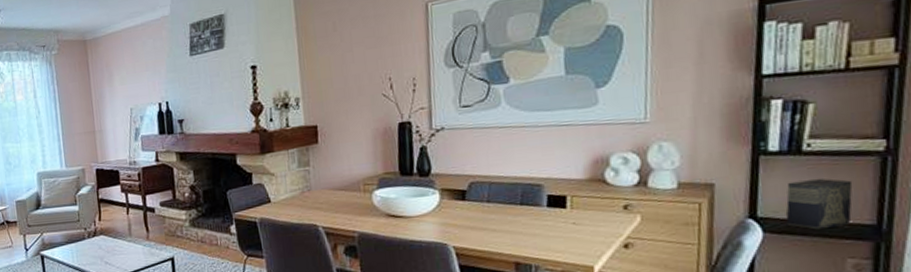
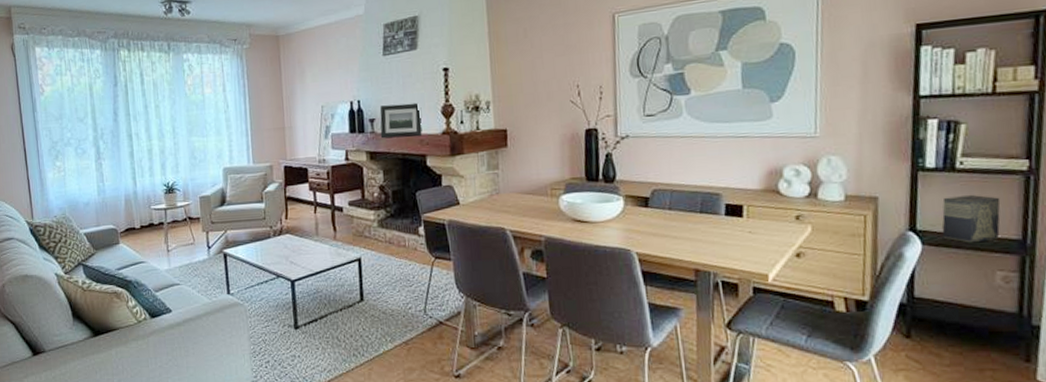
picture frame: none [188,103,232,139] -> present [380,103,423,139]

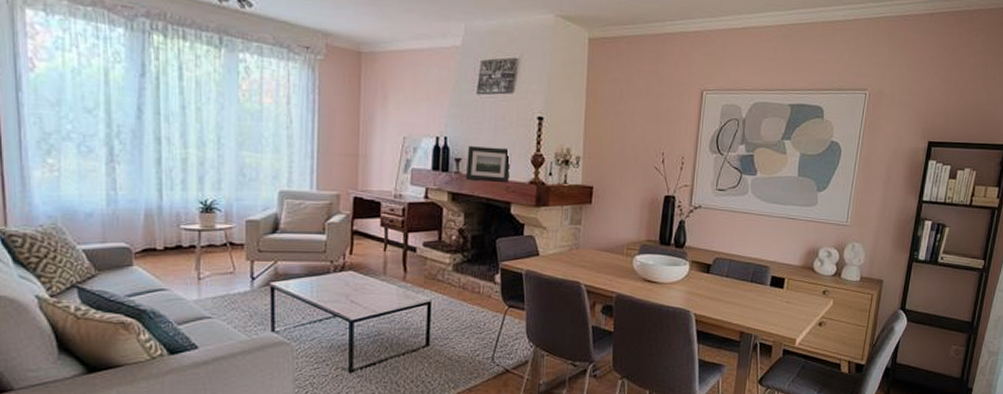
decorative box: present [942,195,1001,243] -> none [921,285,962,322]

